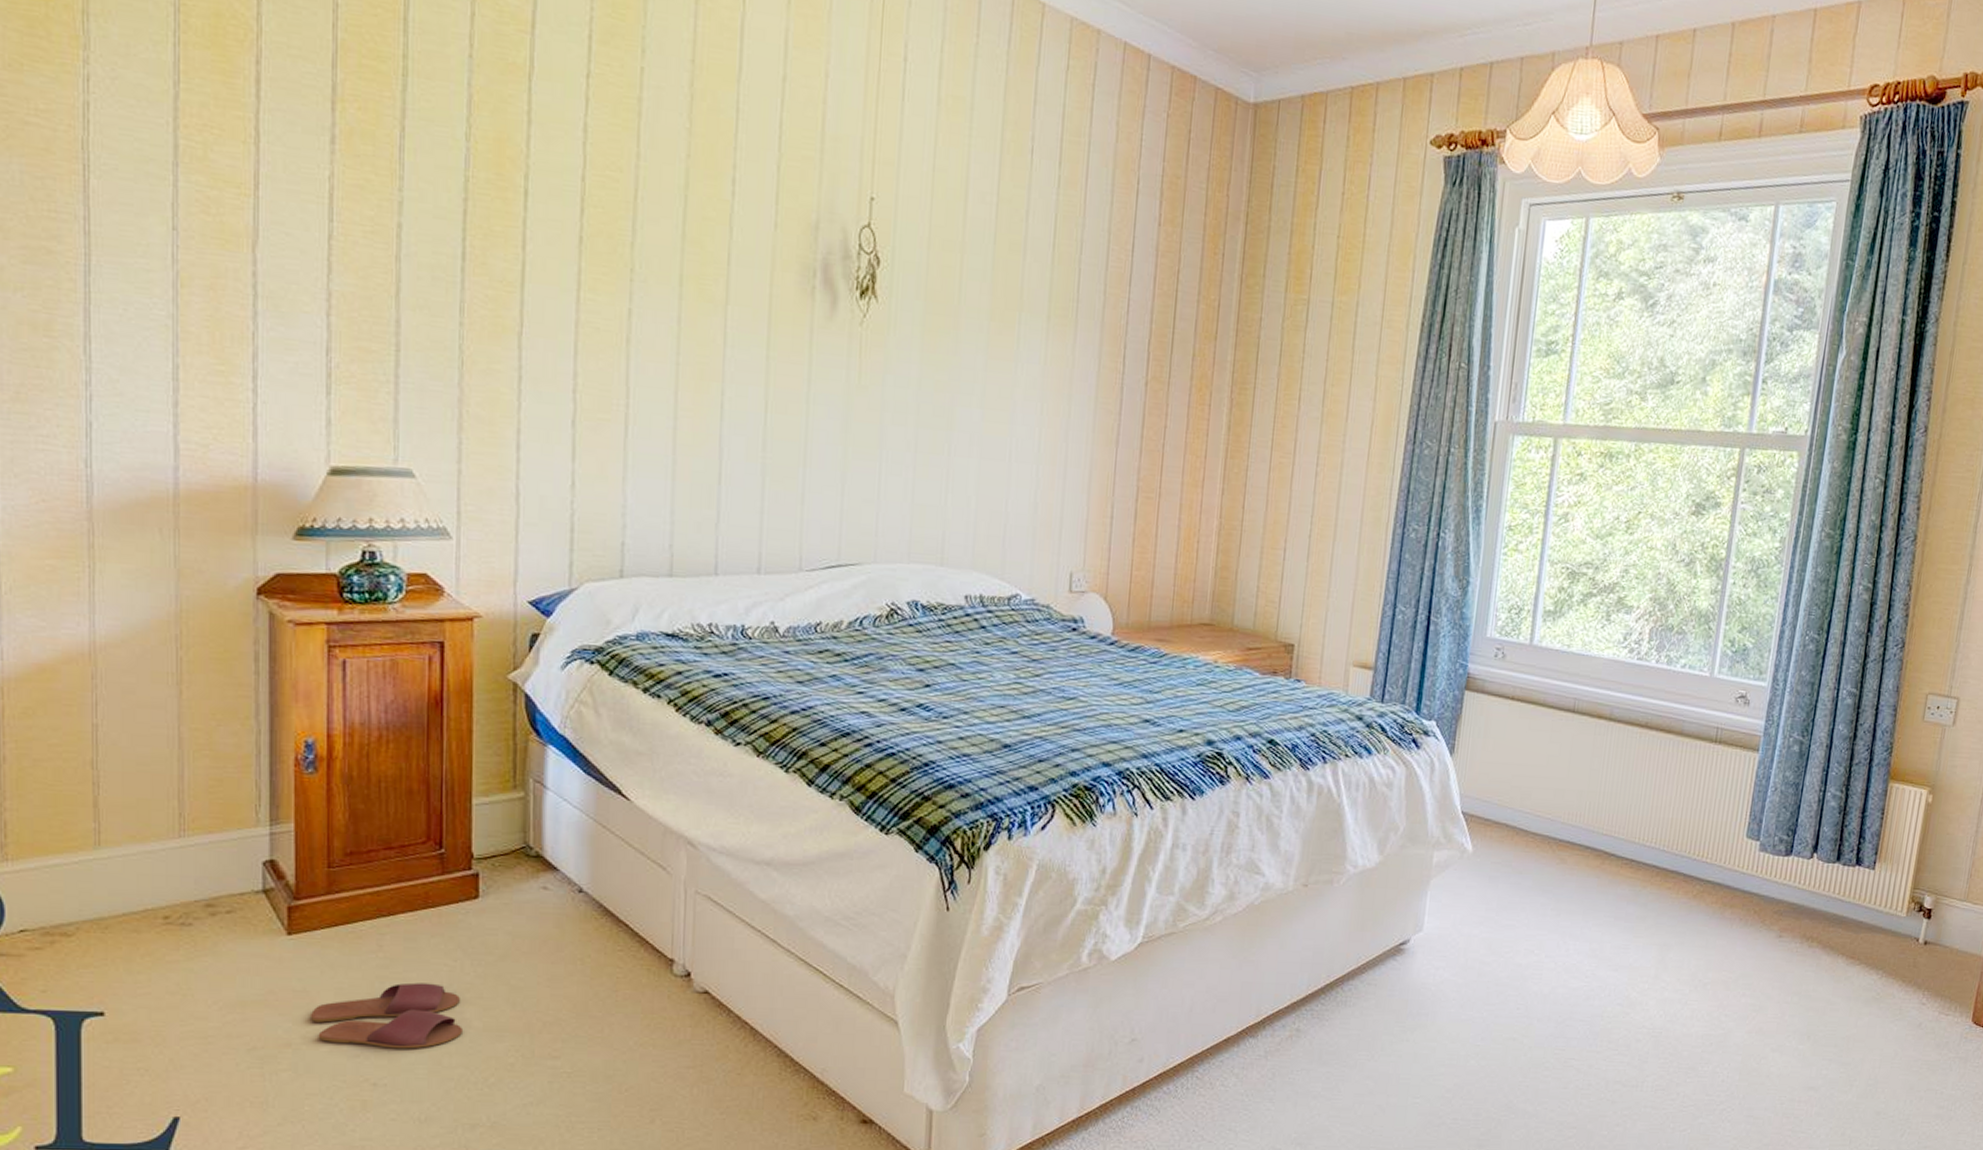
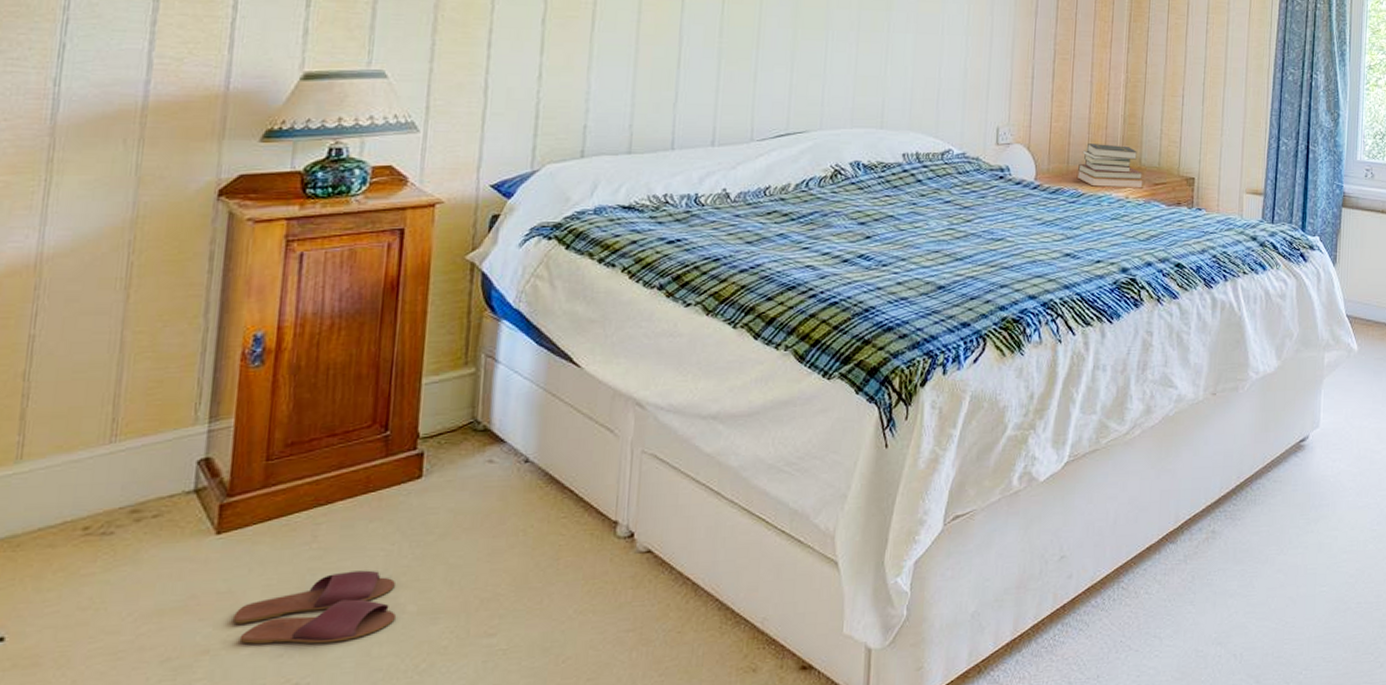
books: none [1159,597,1235,653] -> present [1076,144,1143,188]

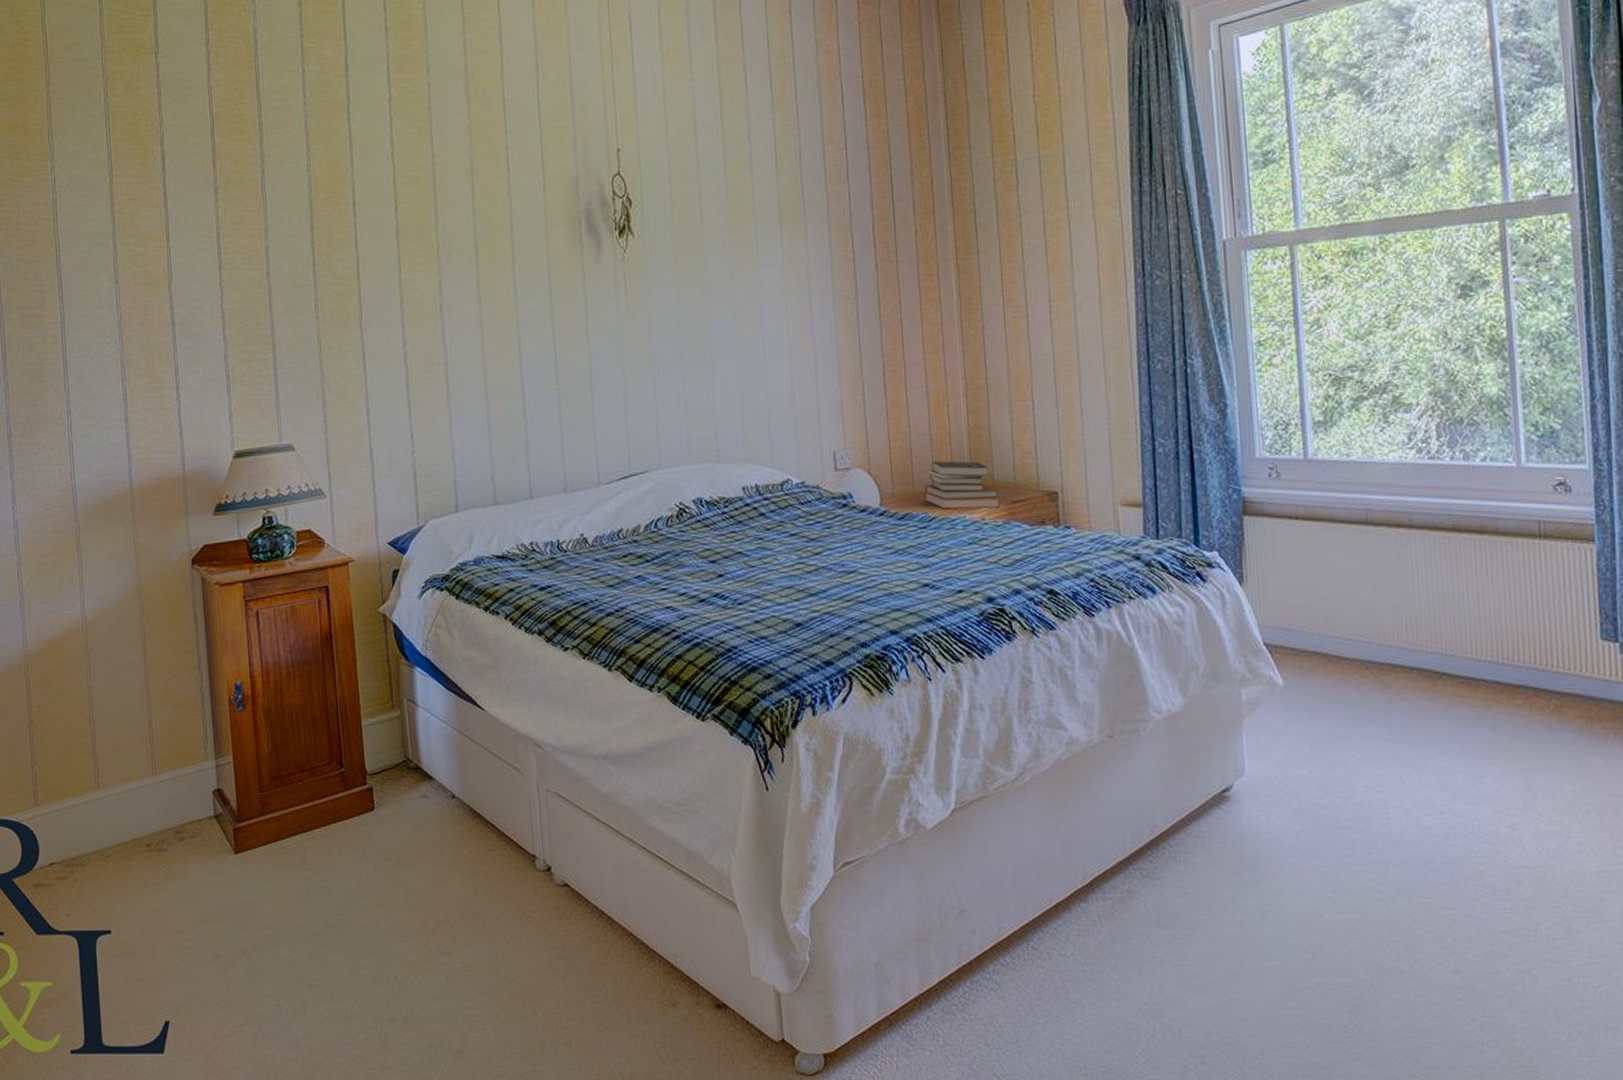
slippers: present [233,570,396,644] -> none [257,890,373,952]

